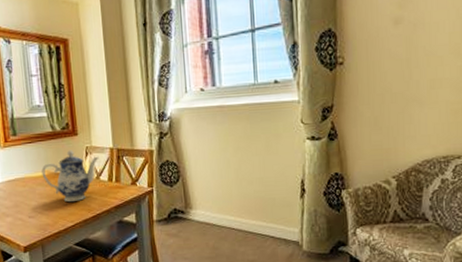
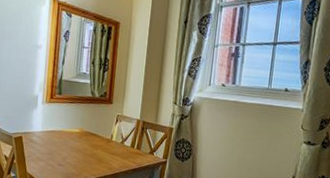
teapot: present [41,150,99,202] -> none [76,115,127,159]

